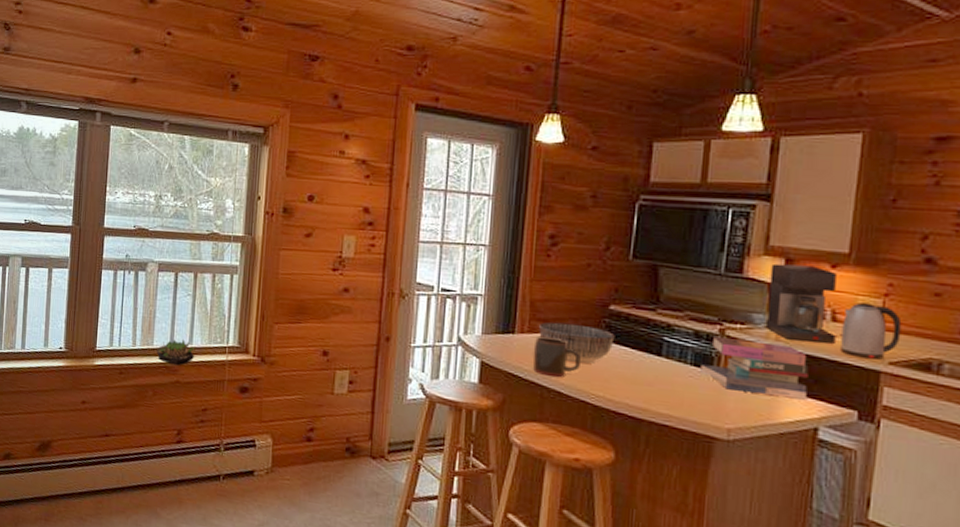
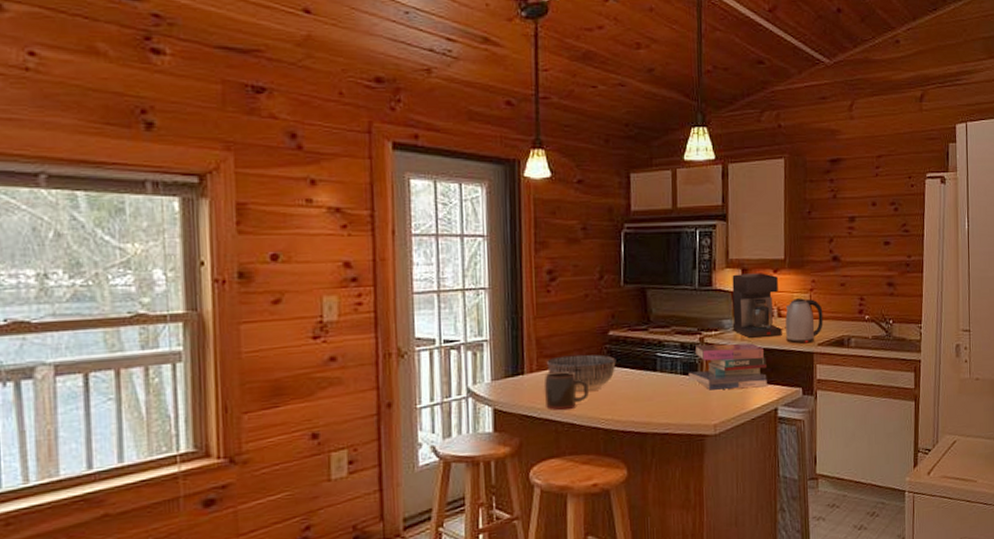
succulent plant: present [157,339,195,366] -> none [66,458,130,496]

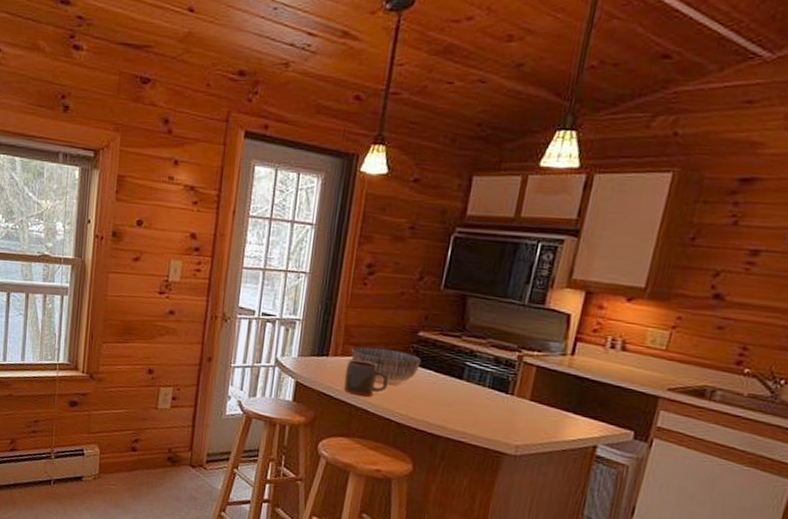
books: present [688,343,767,390] -> none [497,361,595,421]
coffee maker: present [732,273,782,339] -> none [560,296,631,371]
kettle: present [785,298,823,345] -> none [625,334,685,387]

